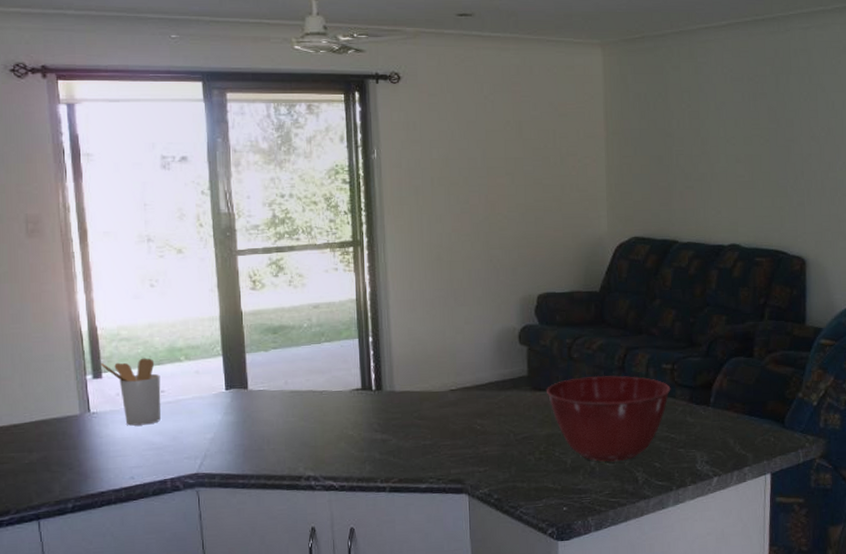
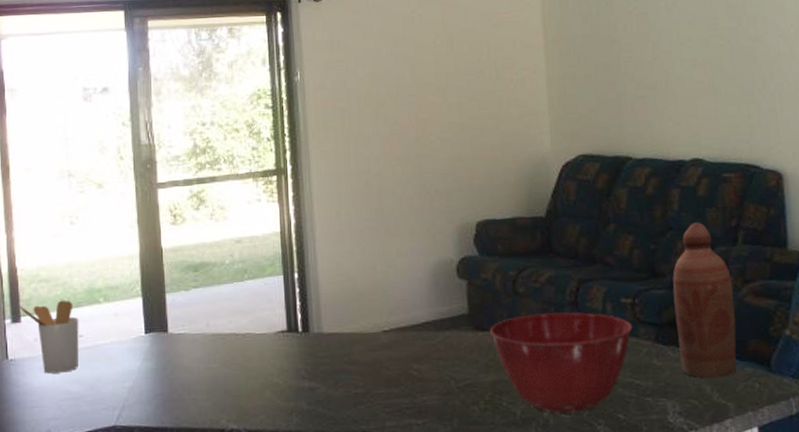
bottle: none [707,300,758,433] -> present [672,222,737,378]

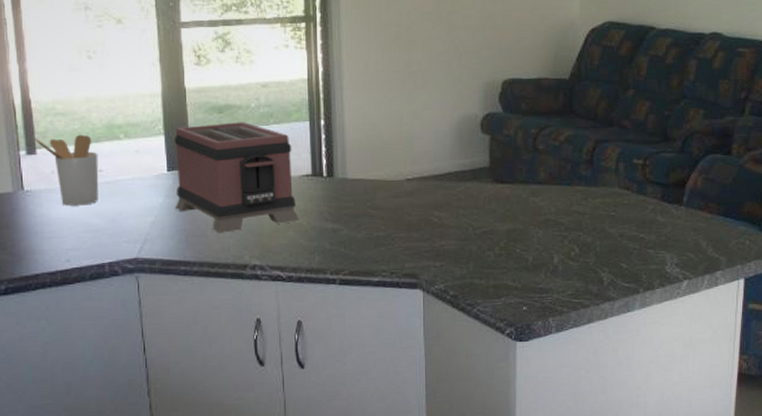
toaster: none [151,279,275,398] -> present [174,122,299,234]
mixing bowl: present [489,312,633,413] -> none [508,169,642,261]
bottle: present [672,222,737,378] -> none [681,92,735,235]

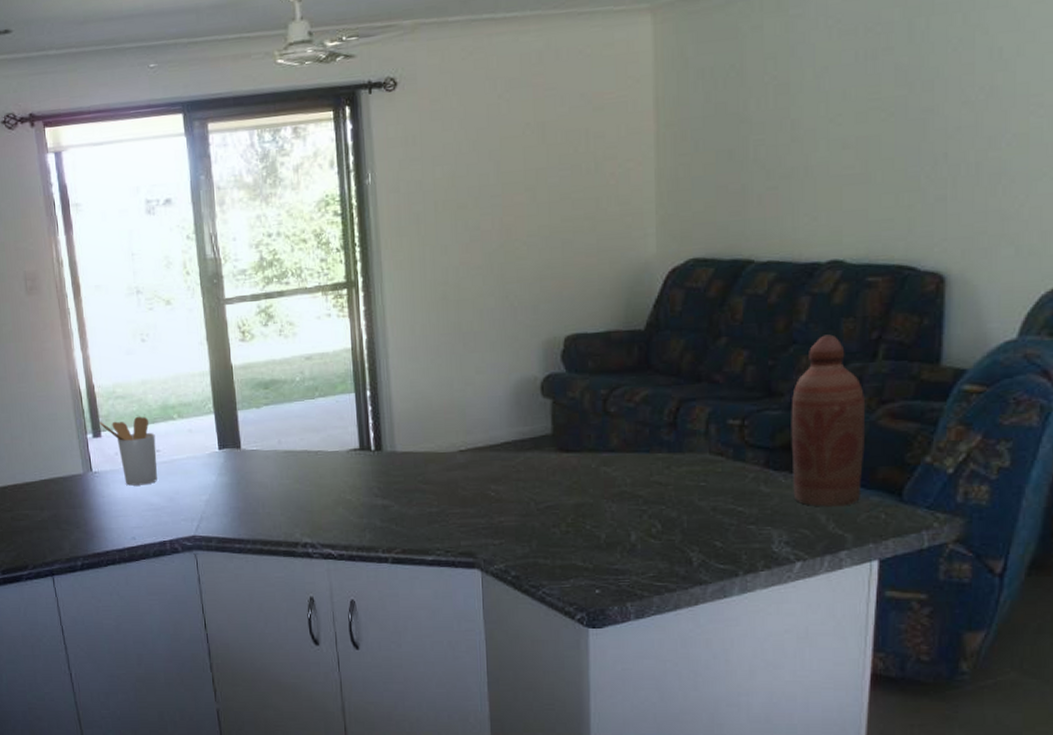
toaster: present [174,122,299,234] -> none [223,397,348,512]
bottle: none [681,92,735,235] -> present [791,334,865,507]

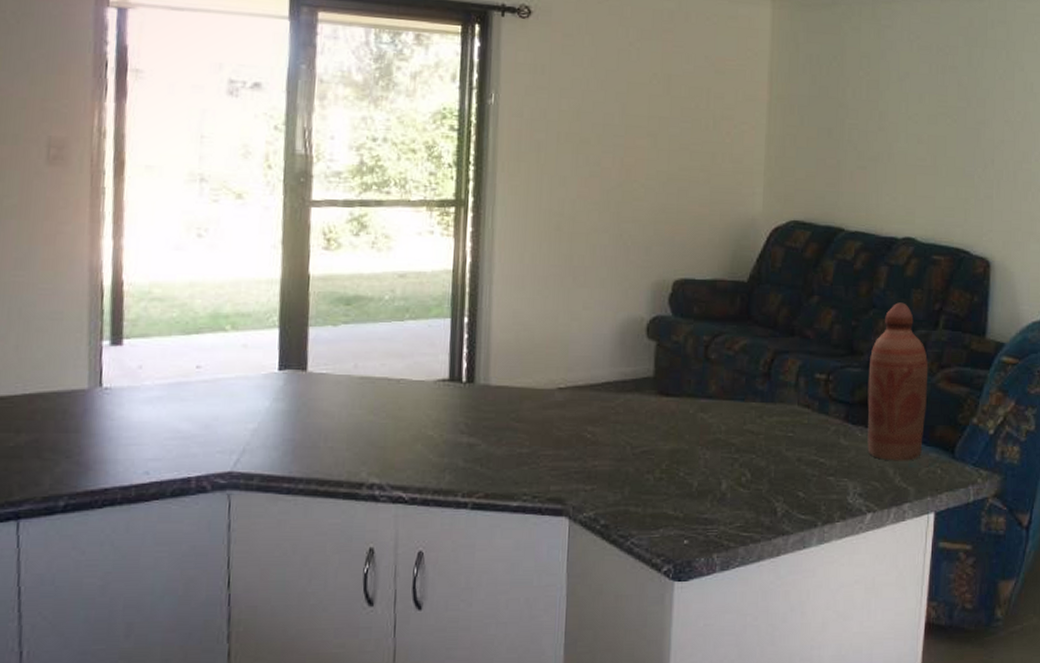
utensil holder: present [98,416,158,486] -> none [121,323,198,407]

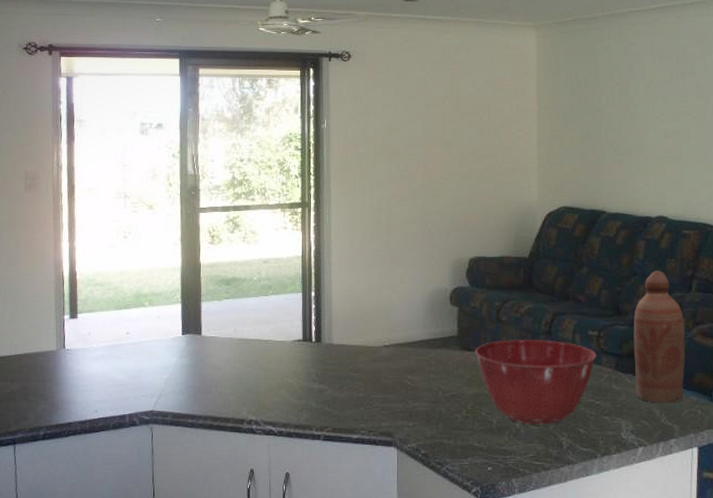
mixing bowl: none [674,382,824,488] -> present [474,339,597,425]

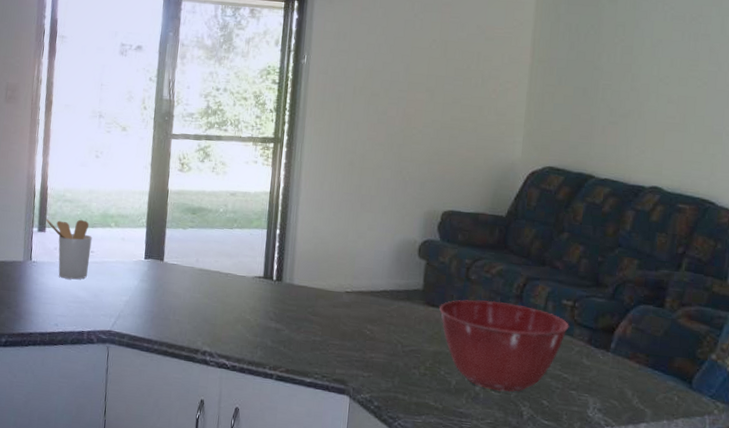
utensil holder: none [76,302,127,363] -> present [45,219,92,280]
bottle: present [633,270,685,403] -> none [608,243,669,386]

